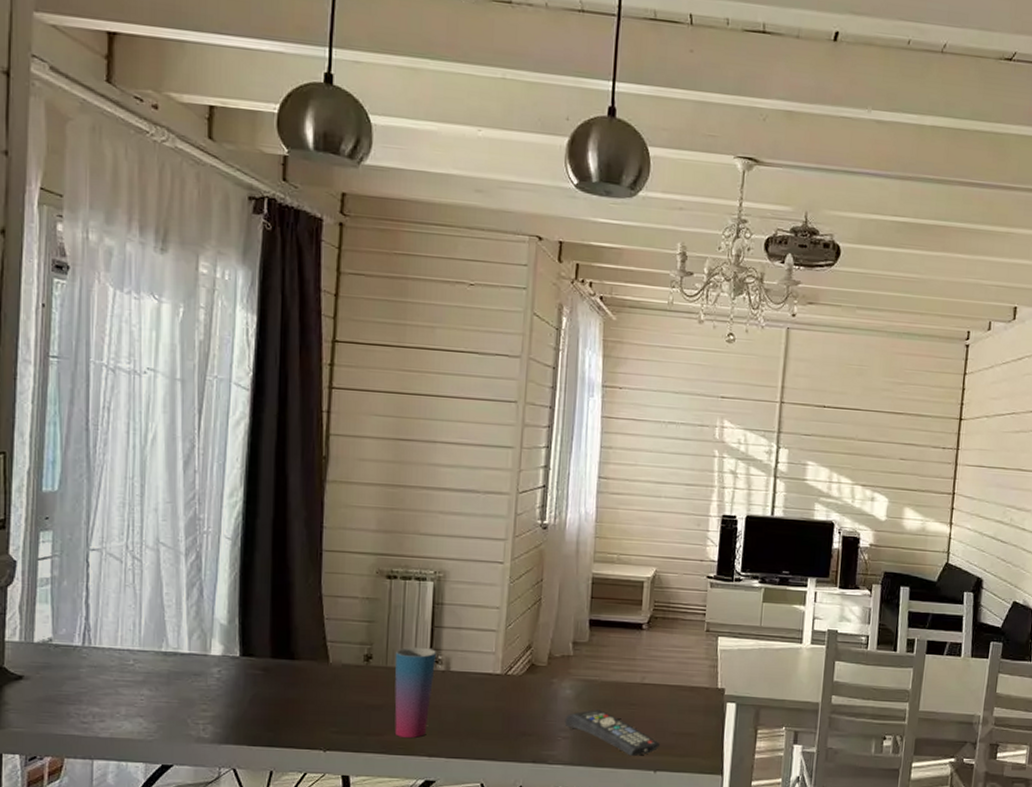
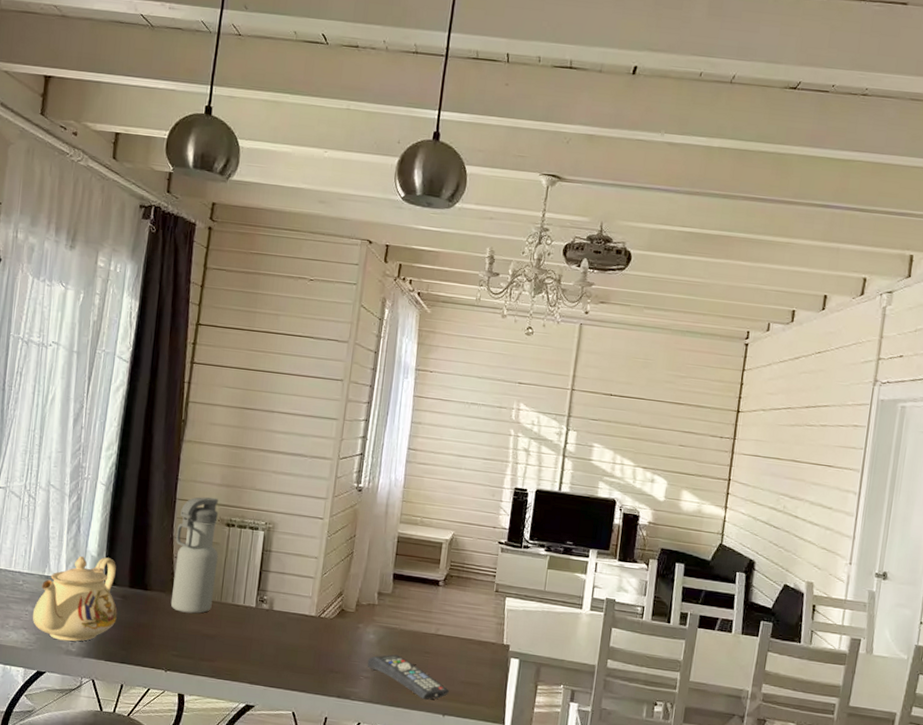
teapot: none [149,625,259,727] -> present [32,556,118,642]
water bottle: none [324,546,380,683] -> present [170,497,219,614]
cup: present [394,647,437,739] -> none [223,586,263,667]

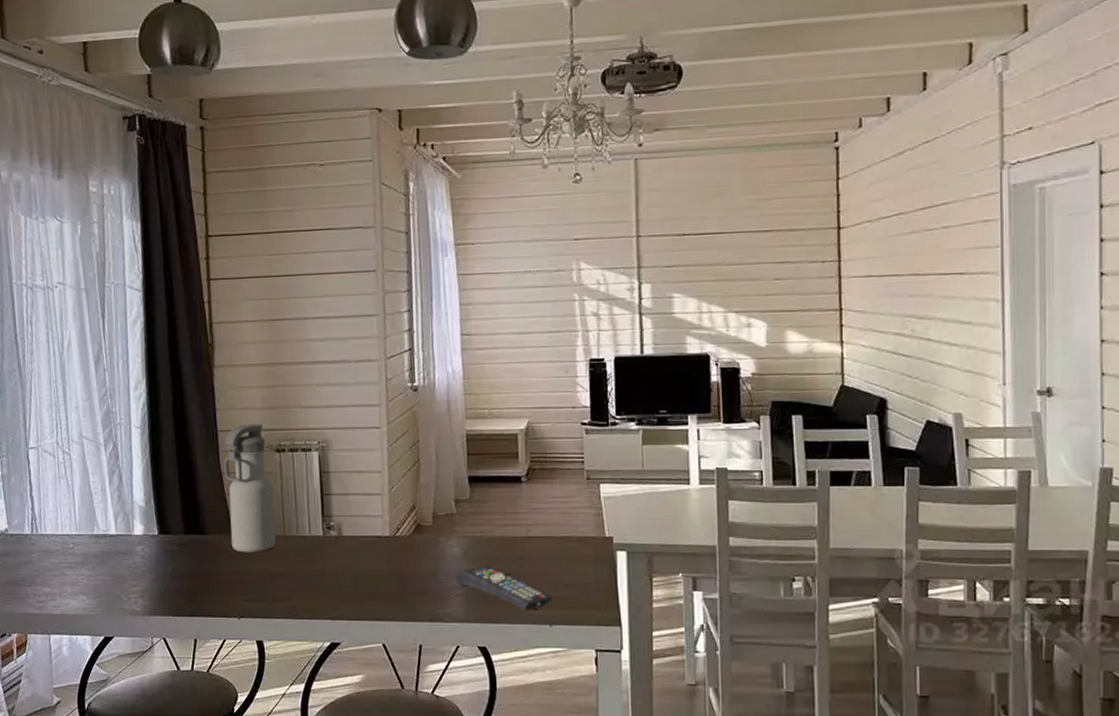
teapot: present [32,556,118,642] -> none [89,505,178,601]

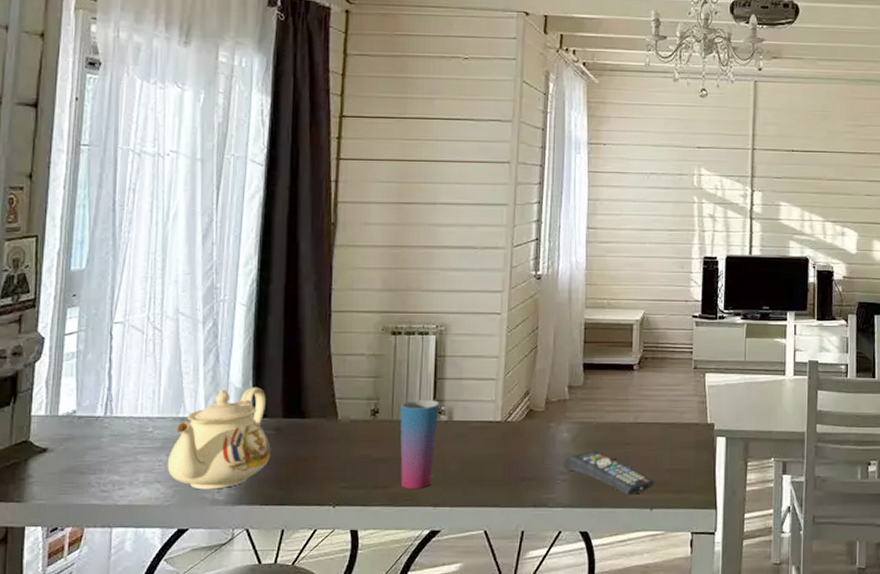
teapot: none [89,505,178,601] -> present [167,387,271,490]
water bottle: present [224,423,276,553] -> none [333,304,385,437]
cup: none [291,515,329,603] -> present [400,399,440,490]

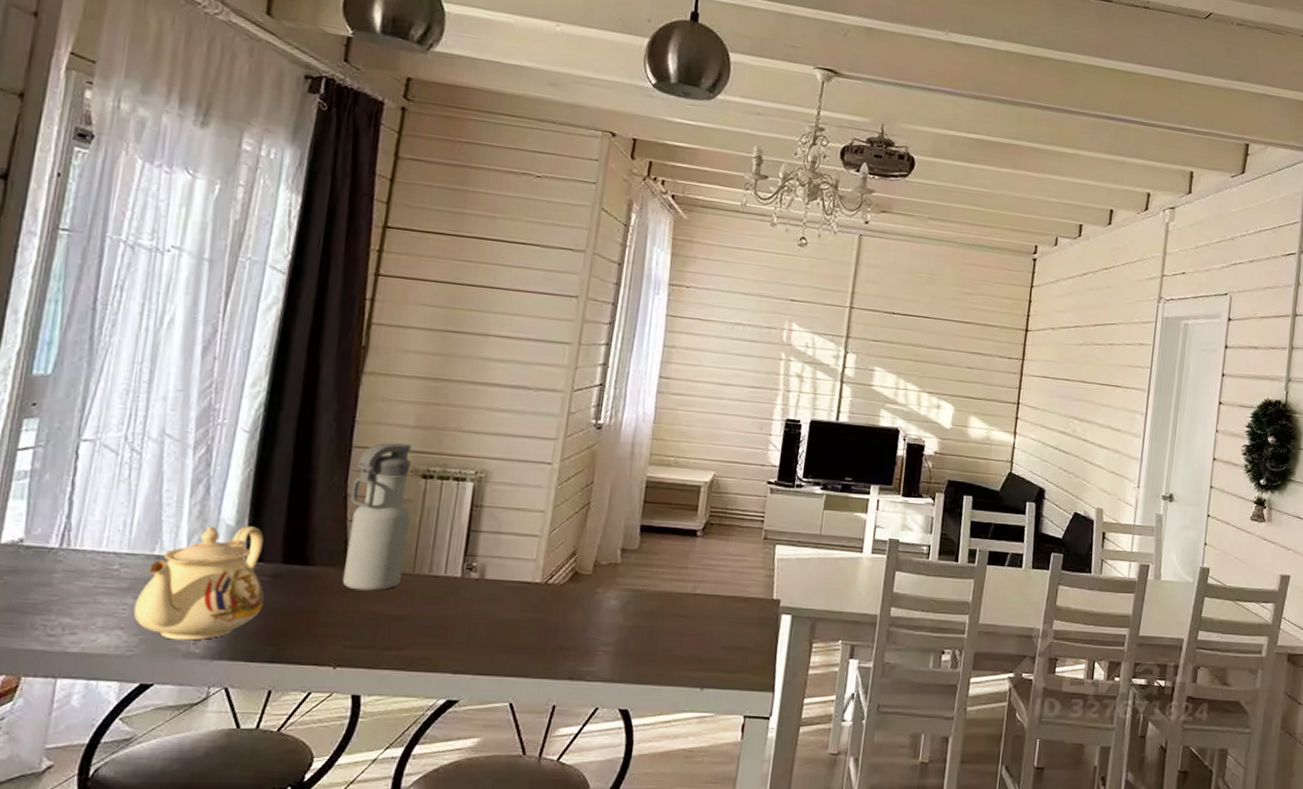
water bottle: none [333,304,385,437] -> present [342,442,411,591]
cup: present [400,399,440,490] -> none [416,552,472,654]
remote control: present [563,451,656,495] -> none [607,621,710,672]

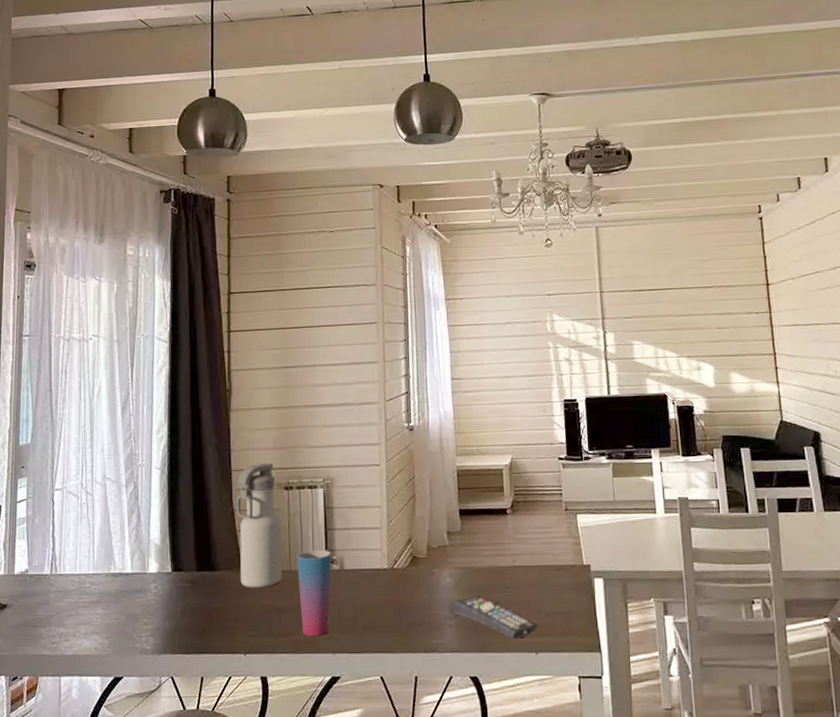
teapot: present [133,526,265,641] -> none [103,543,188,640]
cup: none [416,552,472,654] -> present [296,549,332,637]
remote control: none [607,621,710,672] -> present [448,595,538,639]

